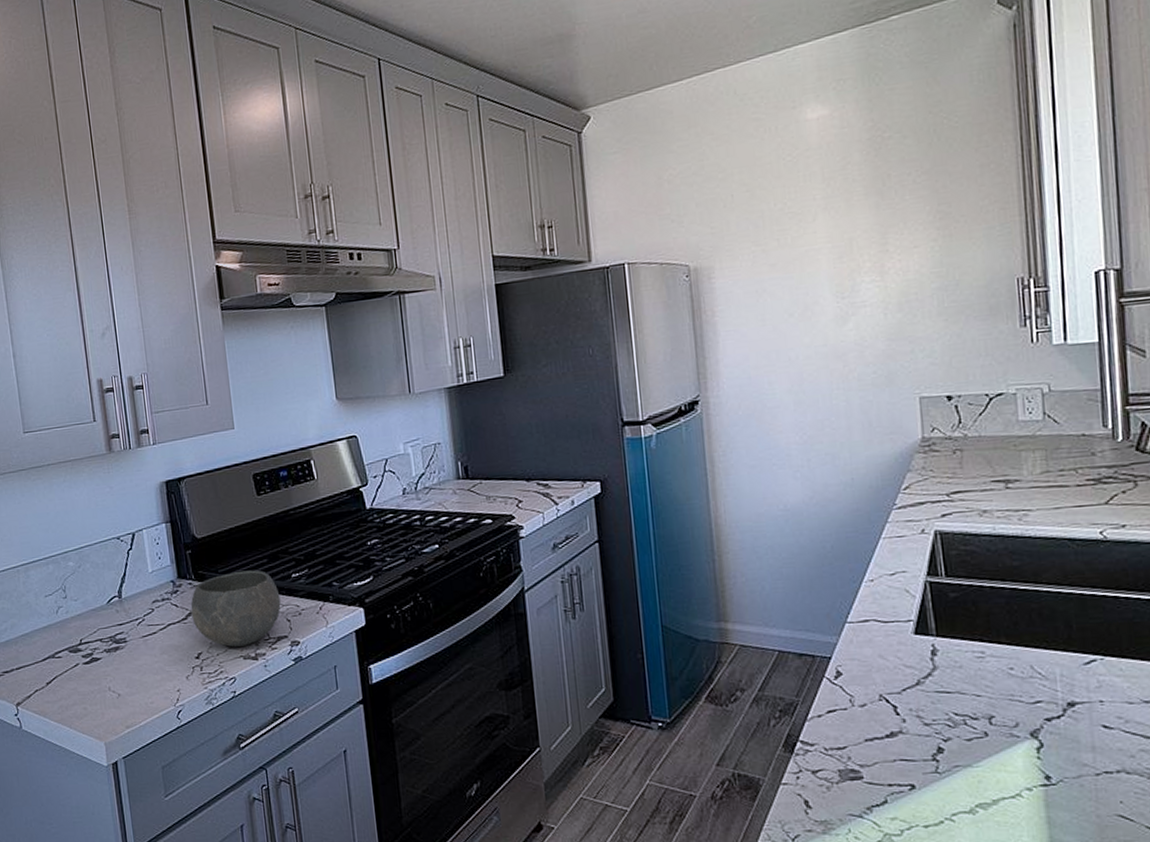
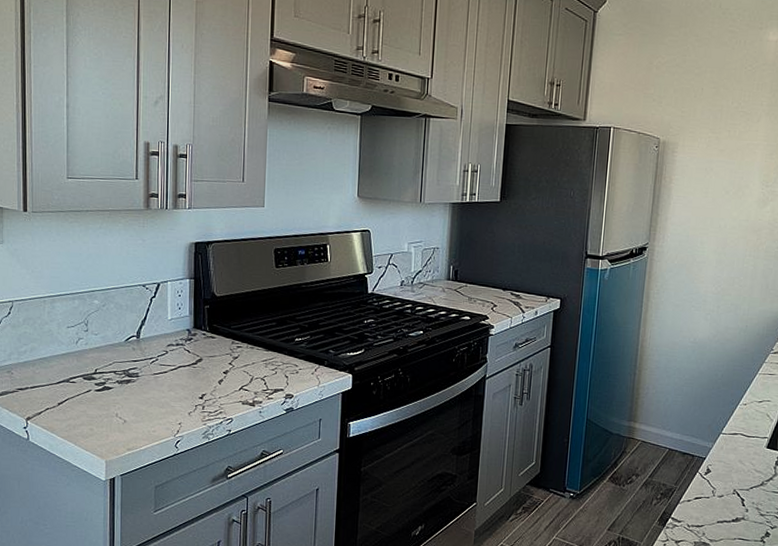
bowl: present [190,570,281,647] -> none [201,329,282,393]

